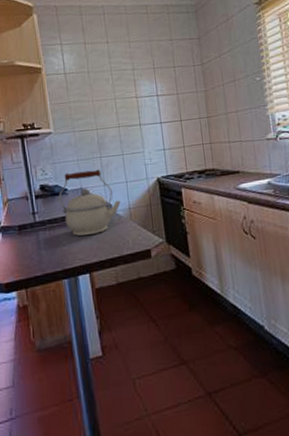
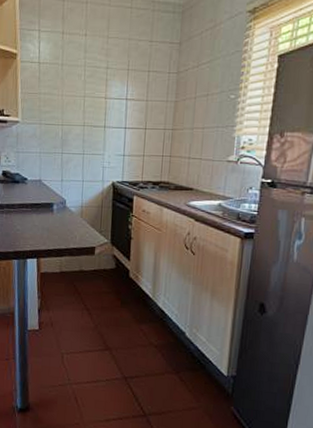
kettle: present [58,169,121,236] -> none [18,163,74,225]

